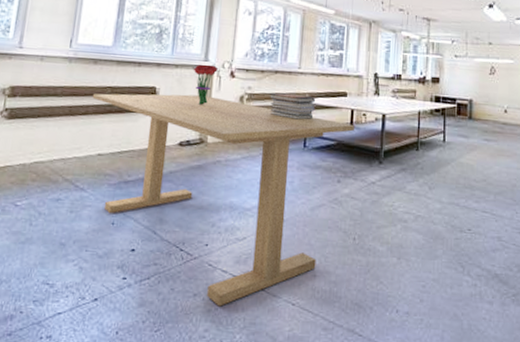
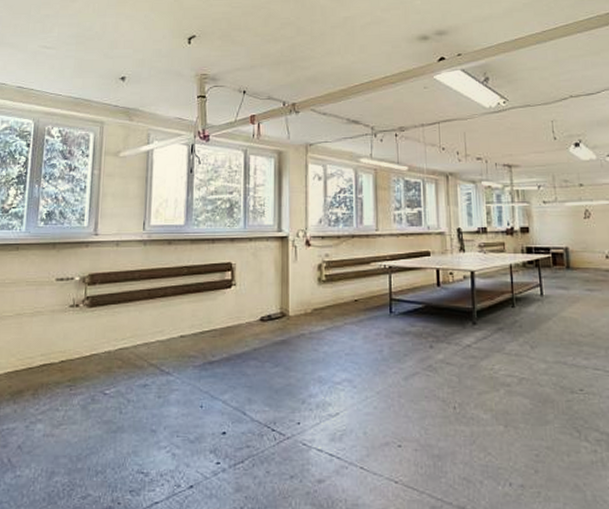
dining table: present [92,93,354,307] -> none [169,268,442,488]
bouquet: present [193,64,219,105] -> none [267,235,294,277]
book stack: present [269,93,315,120] -> none [347,258,397,284]

